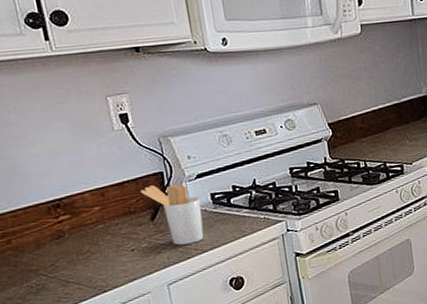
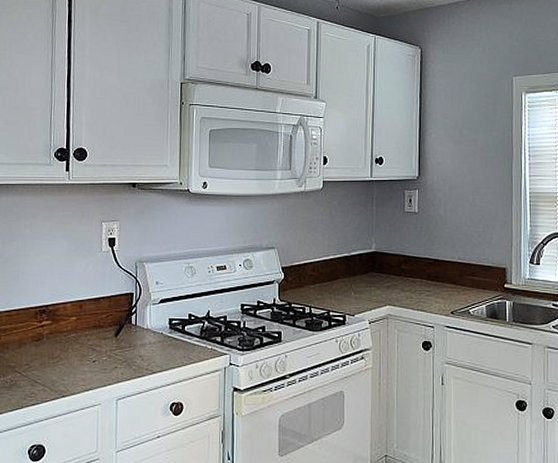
utensil holder: present [140,184,205,245] -> none [111,304,159,363]

